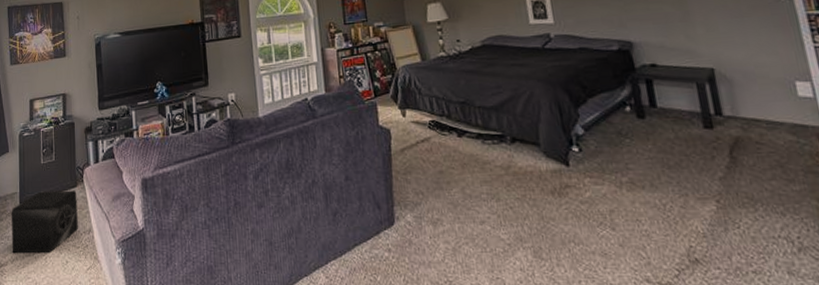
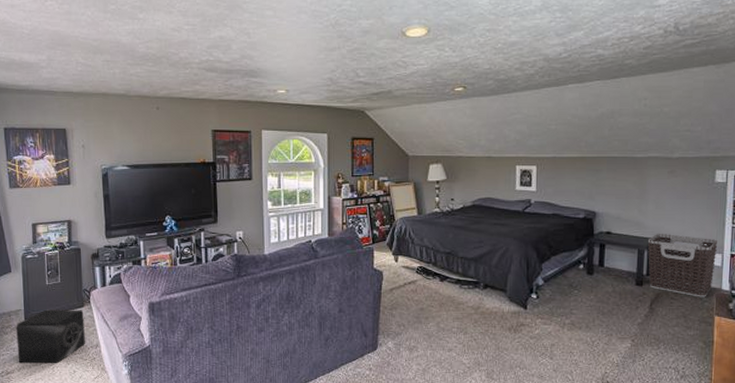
clothes hamper: none [705,61,809,140] -> present [647,233,717,297]

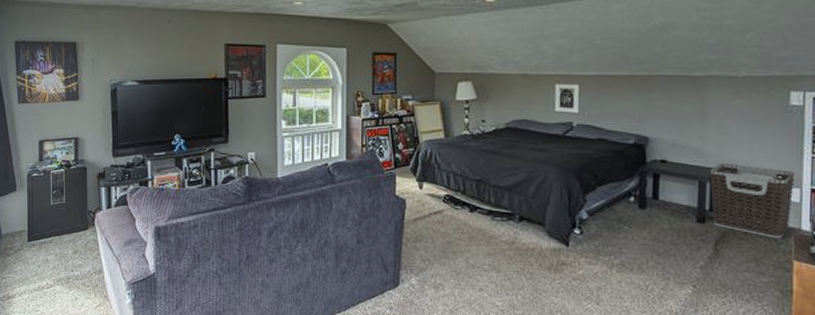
speaker: present [16,309,85,364] -> none [19,231,88,289]

